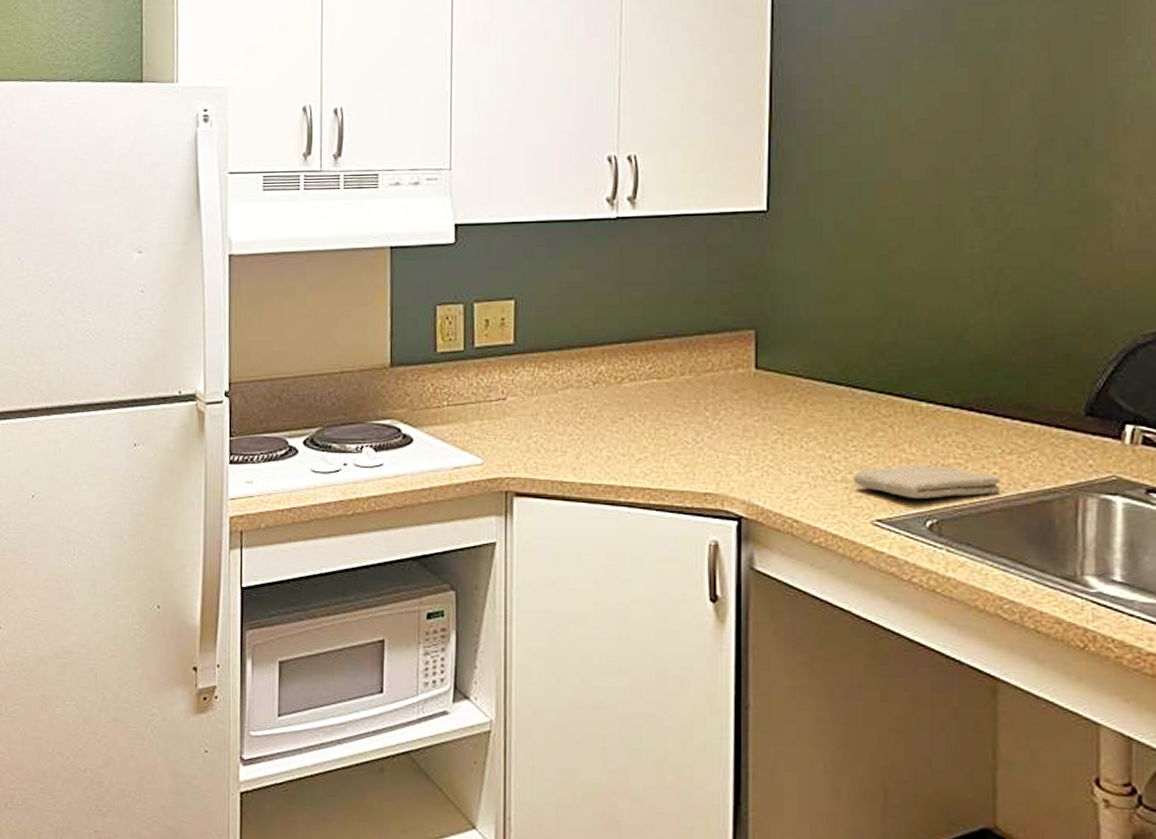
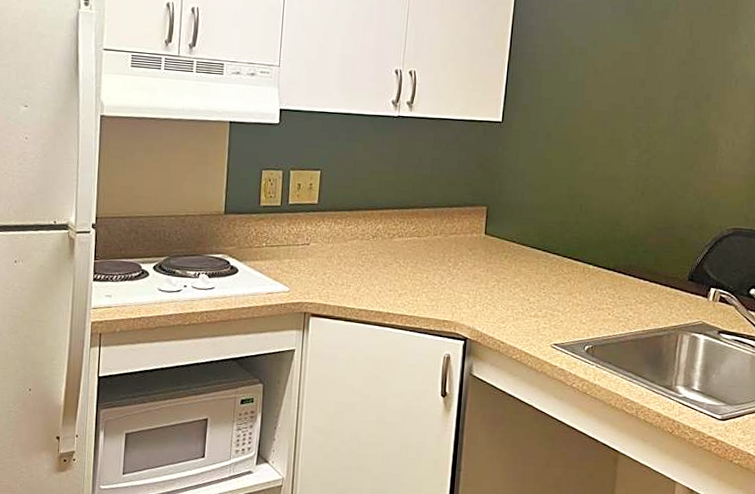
washcloth: present [852,464,1001,499] -> none [541,307,633,331]

